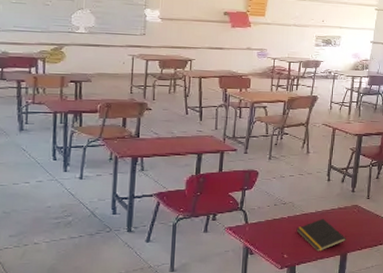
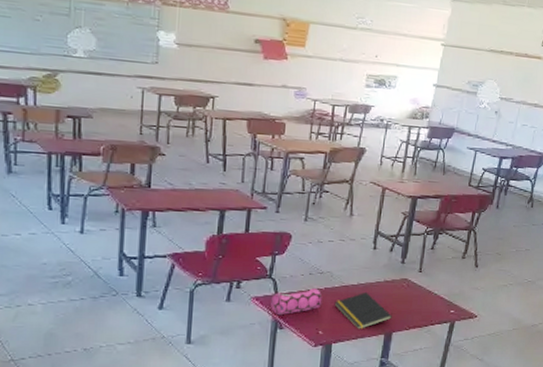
pencil case: none [242,216,286,243] -> present [271,287,322,316]

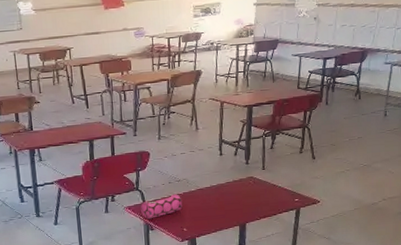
notepad: present [334,291,392,329] -> none [193,192,244,224]

